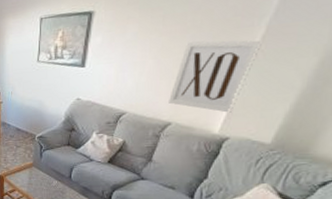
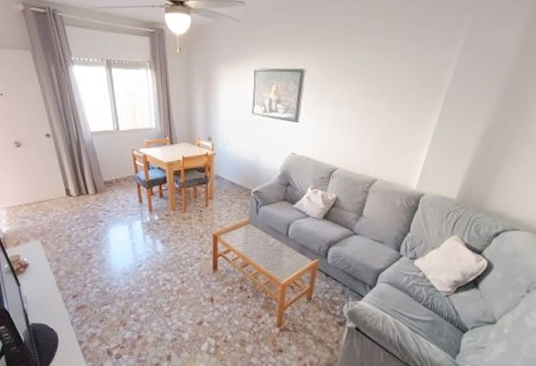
wall art: present [169,40,262,113] -> none [374,105,442,171]

